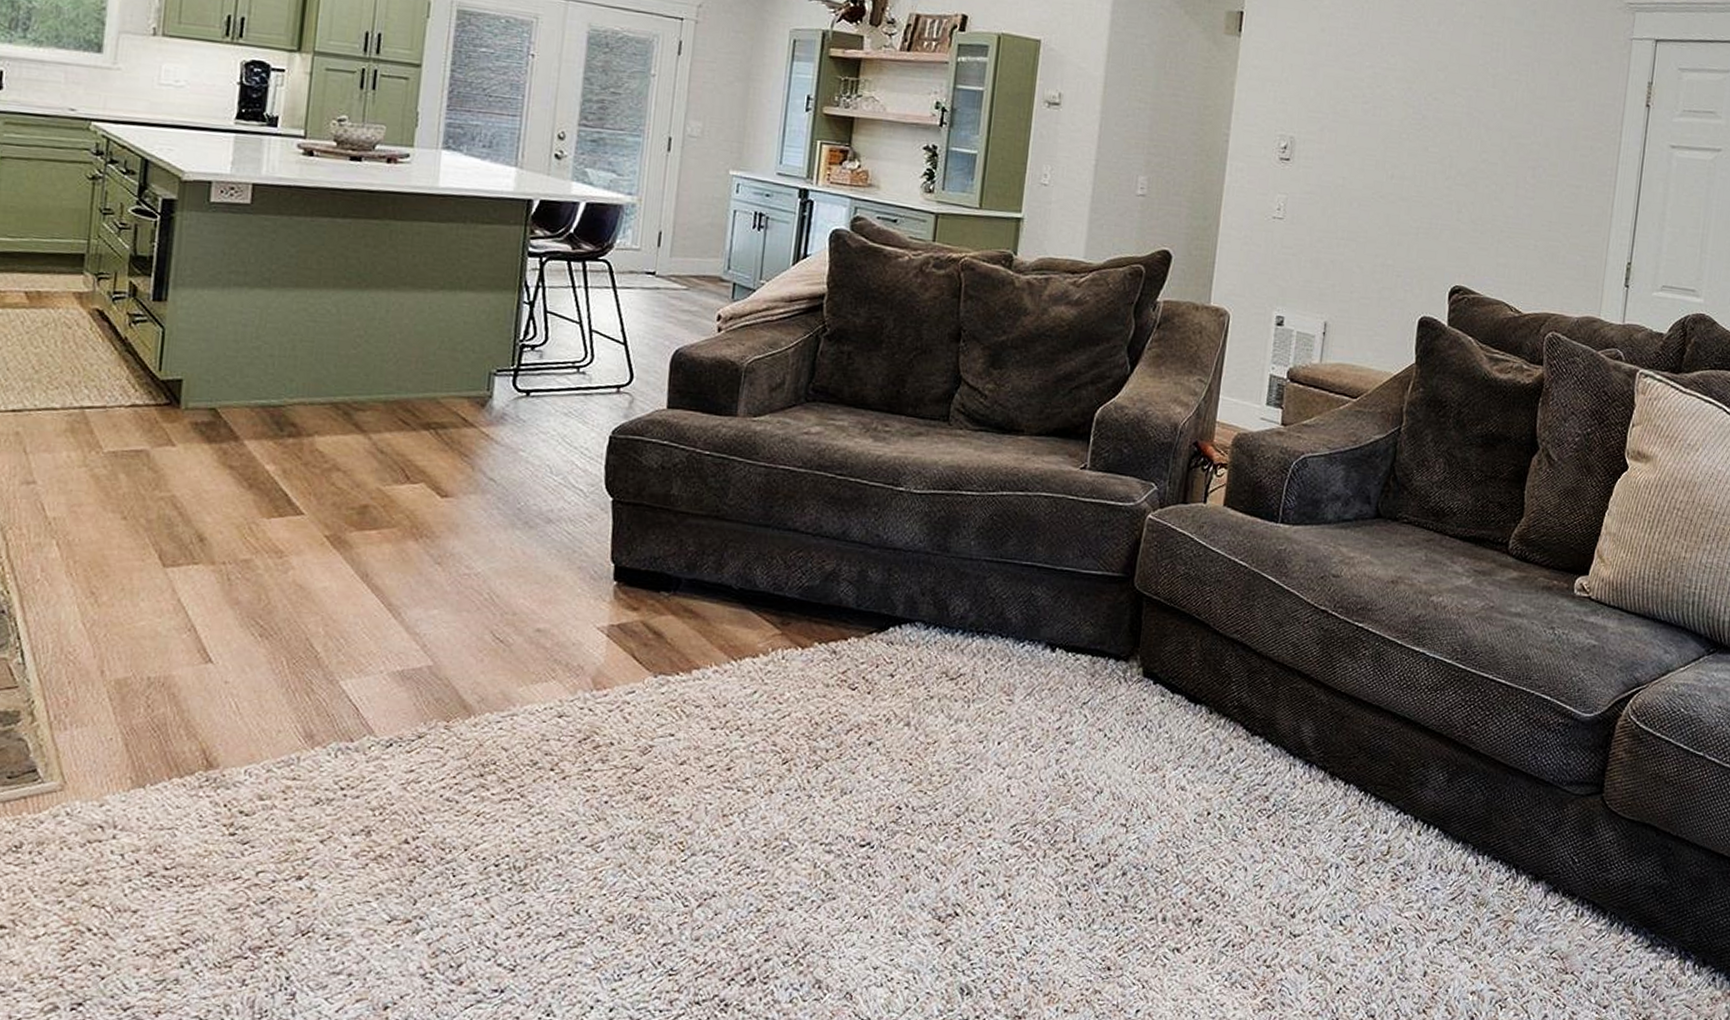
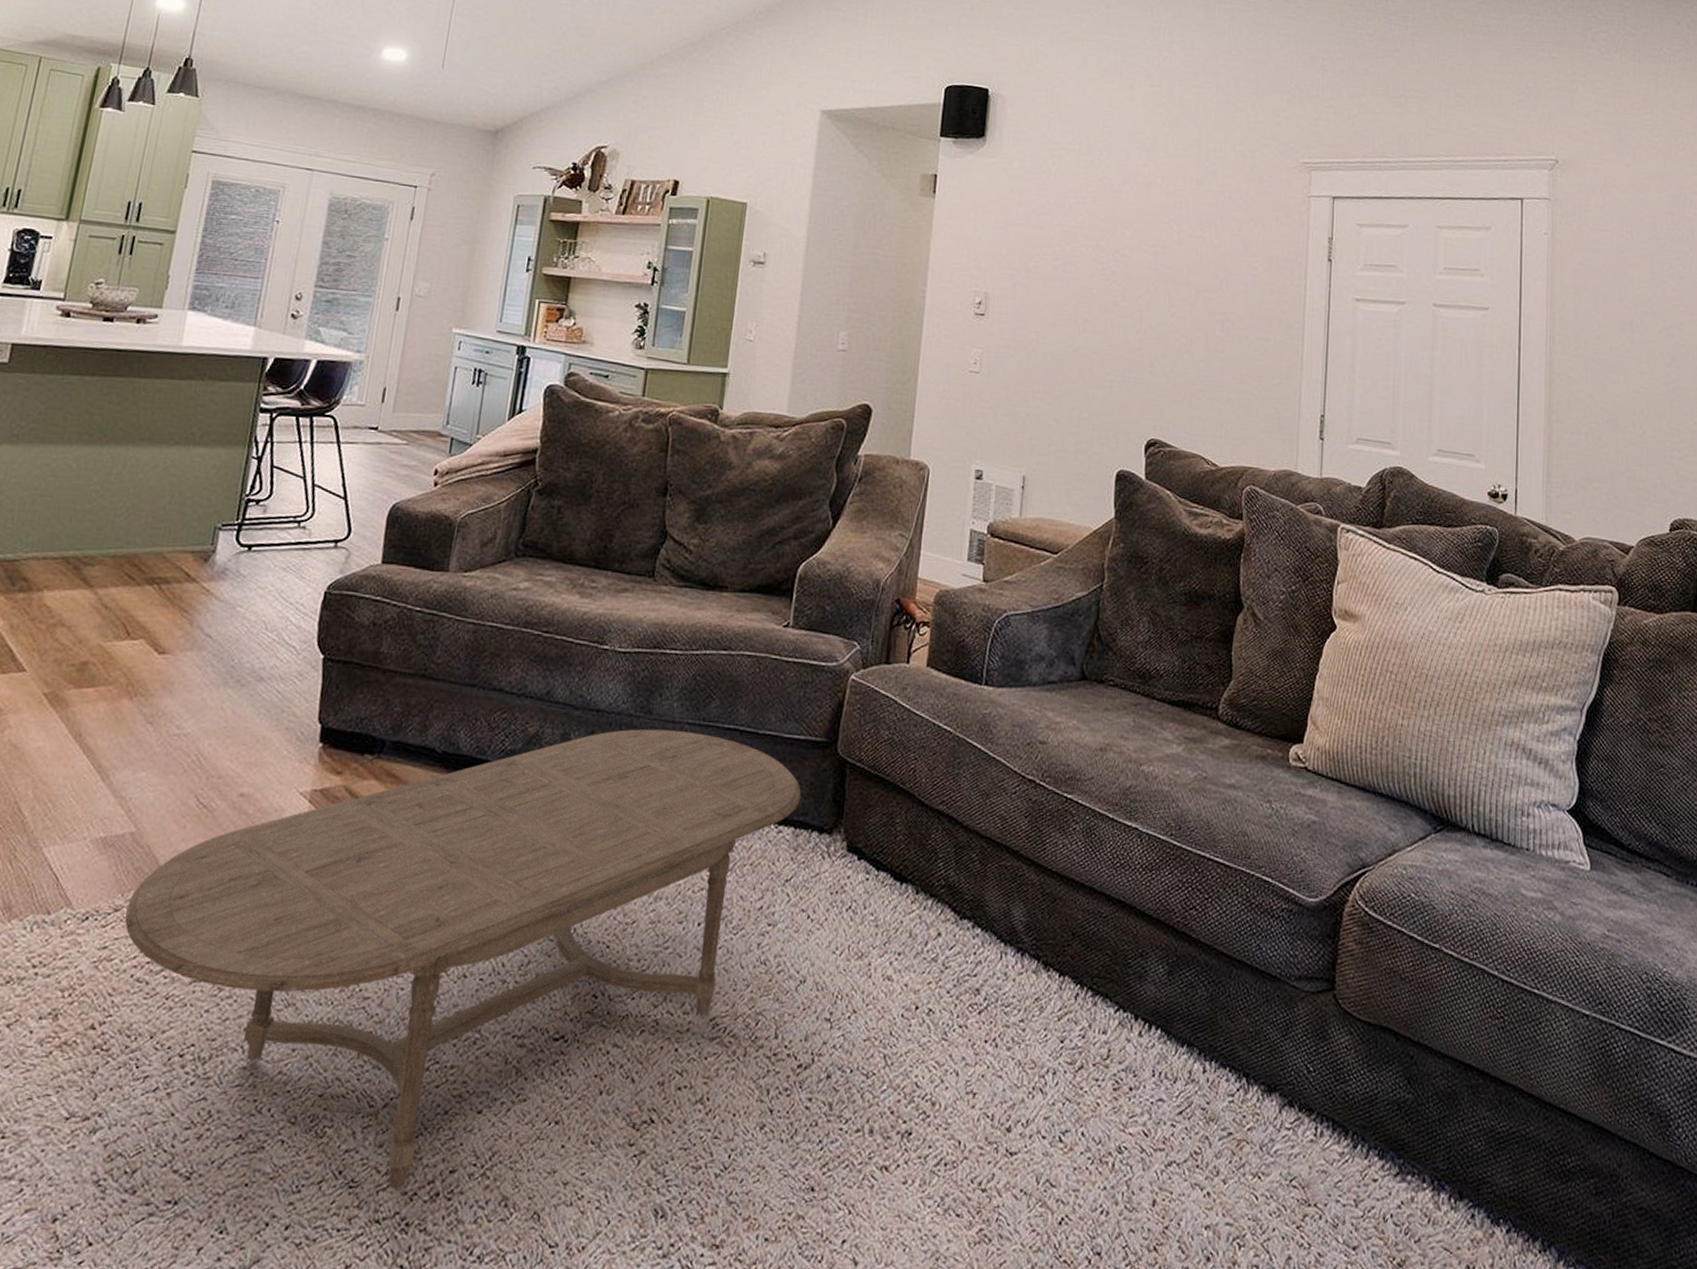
coffee table: none [429,566,1098,974] -> present [125,729,801,1187]

